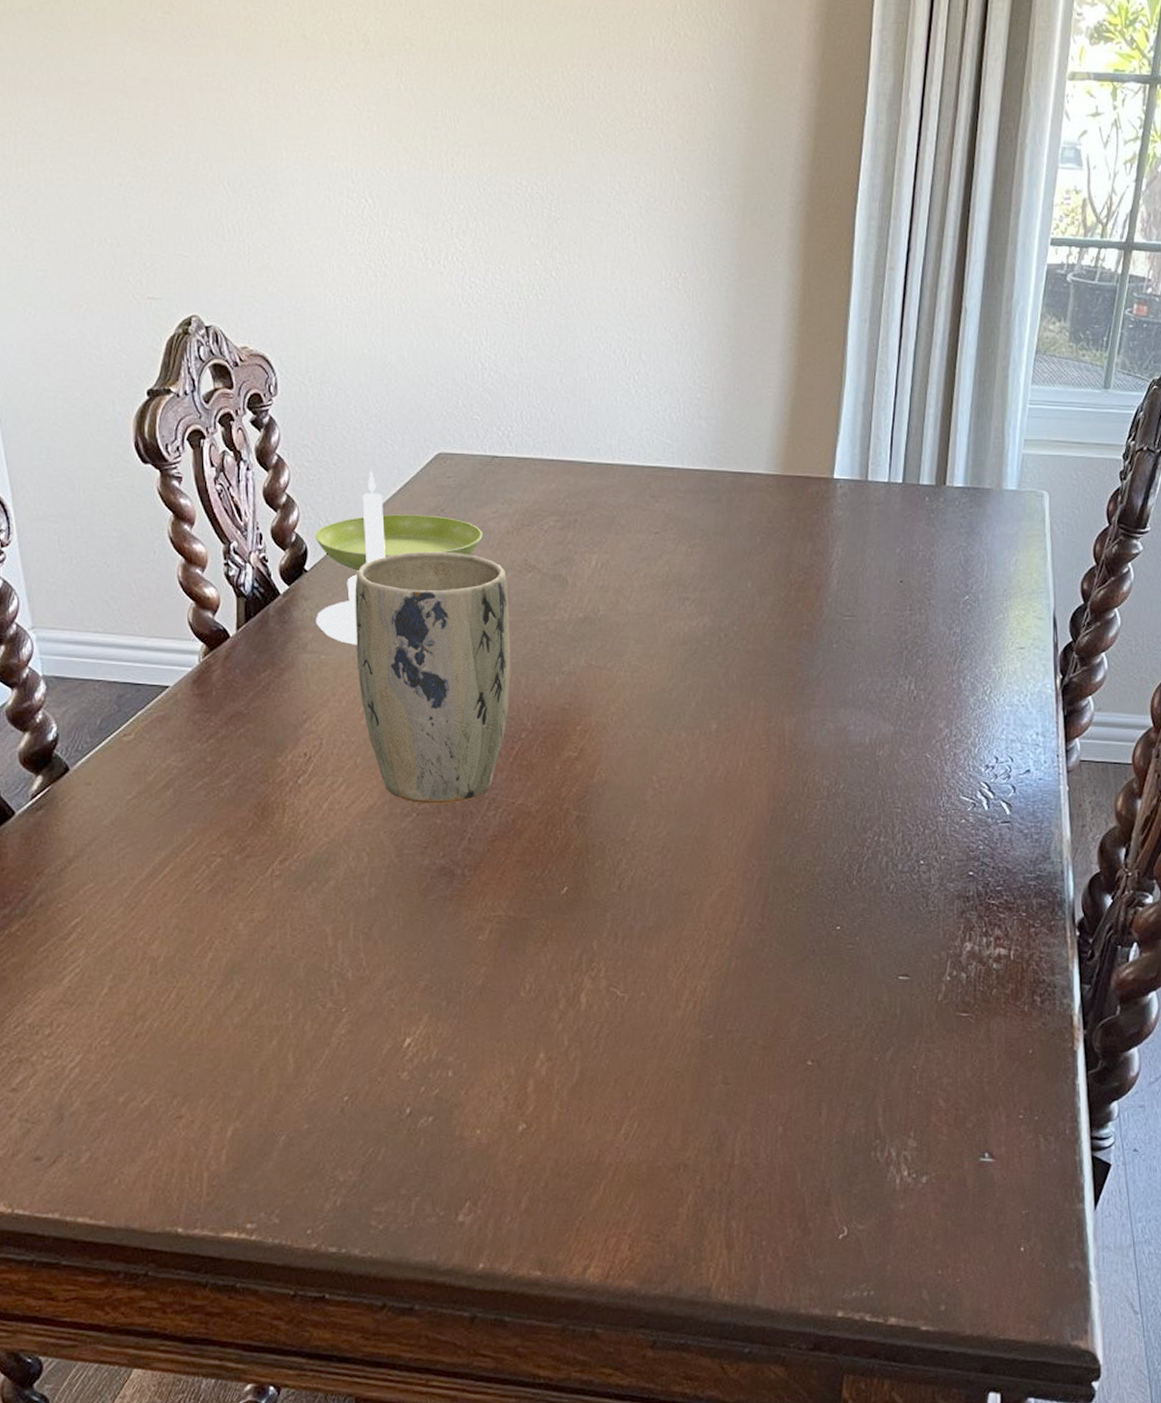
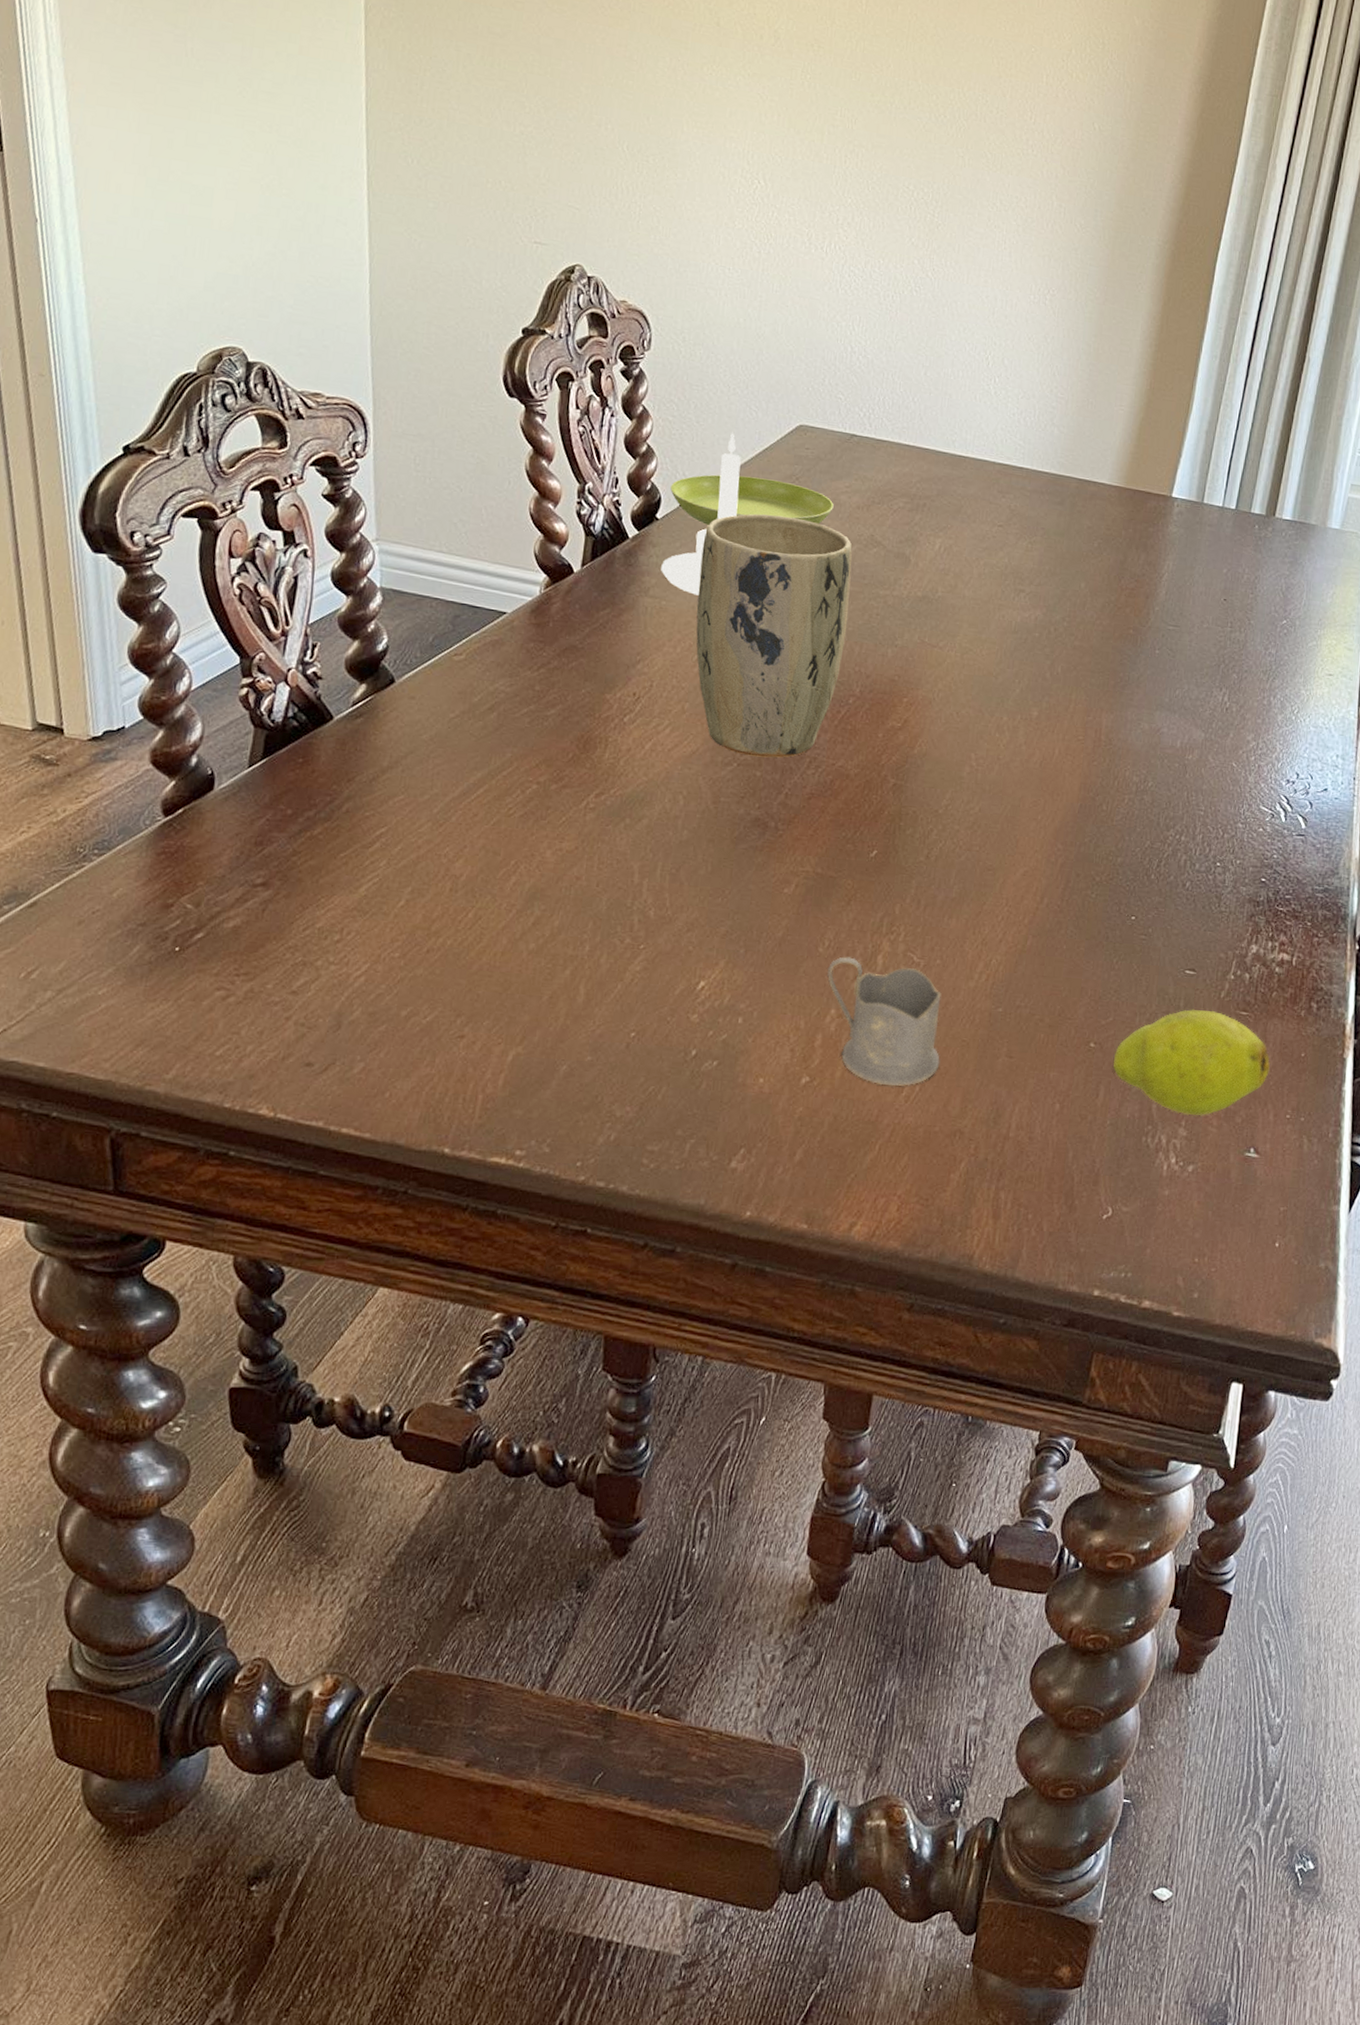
tea glass holder: none [531,998,656,1124] -> present [826,956,941,1086]
fruit: none [833,1015,997,1126] -> present [1113,1009,1270,1116]

